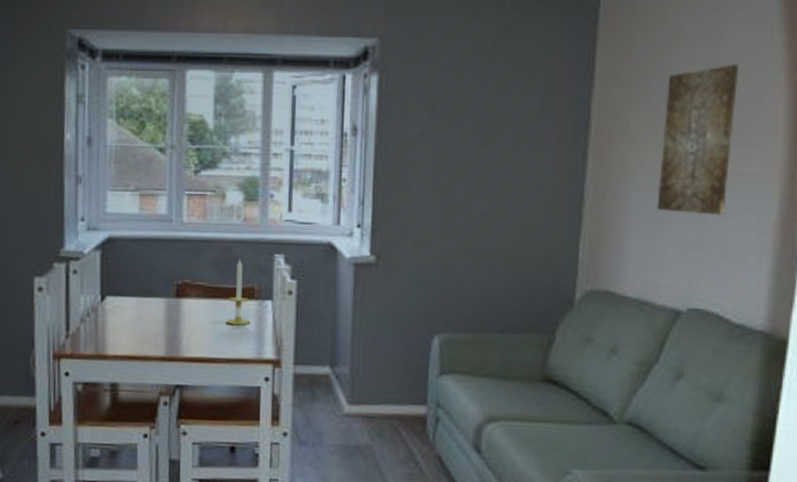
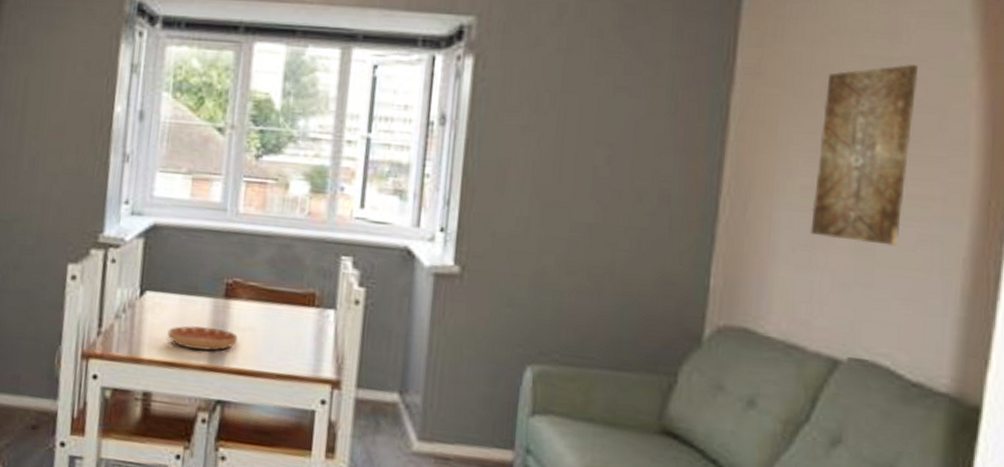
saucer: none [128,323,190,344] -> present [167,325,238,351]
candle: present [225,259,251,325] -> none [279,259,309,336]

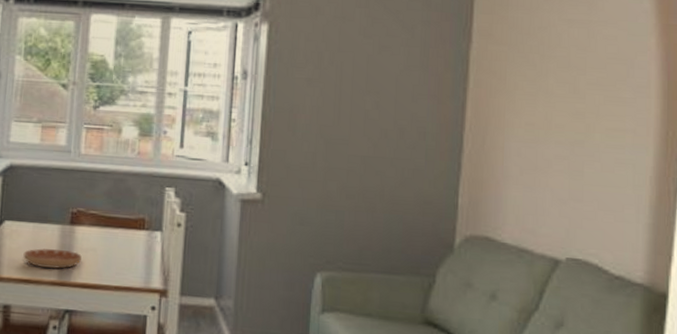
wall art: present [810,64,918,246] -> none [534,26,611,169]

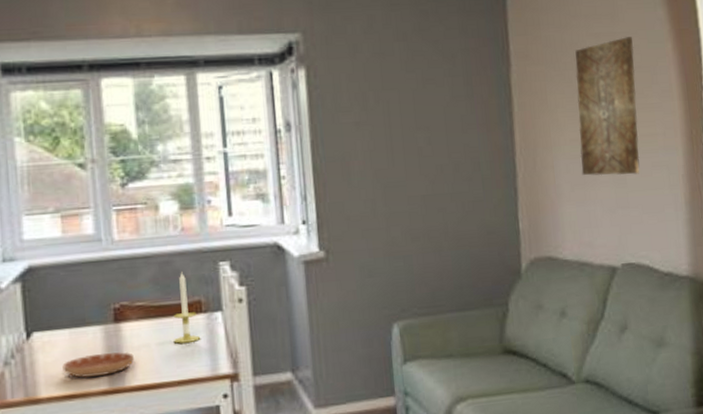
candle: none [116,190,140,254] -> present [173,272,201,344]
wall art: none [534,26,611,169] -> present [575,37,640,176]

